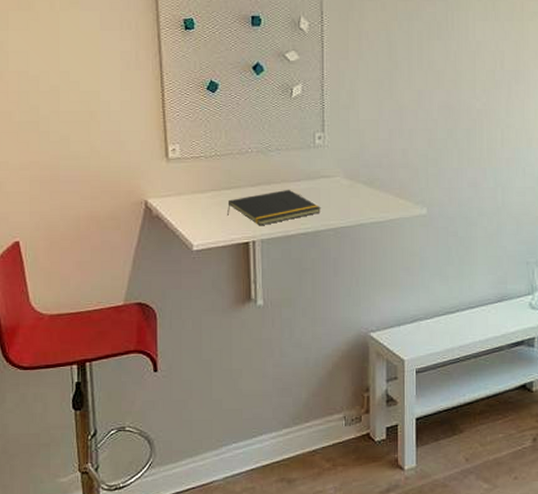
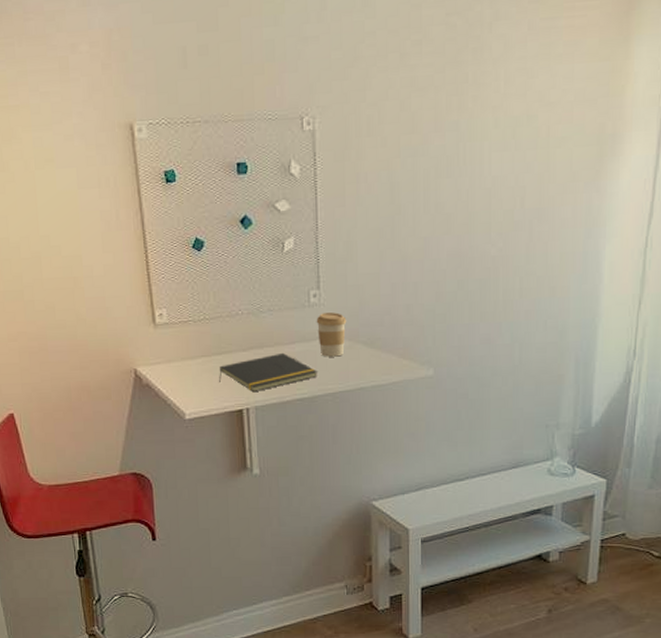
coffee cup: none [320,154,349,195] -> present [316,312,347,357]

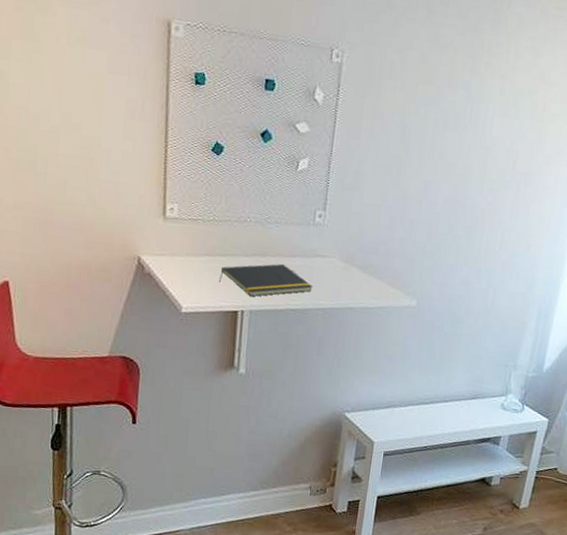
coffee cup: present [316,312,347,357] -> none [317,233,346,276]

